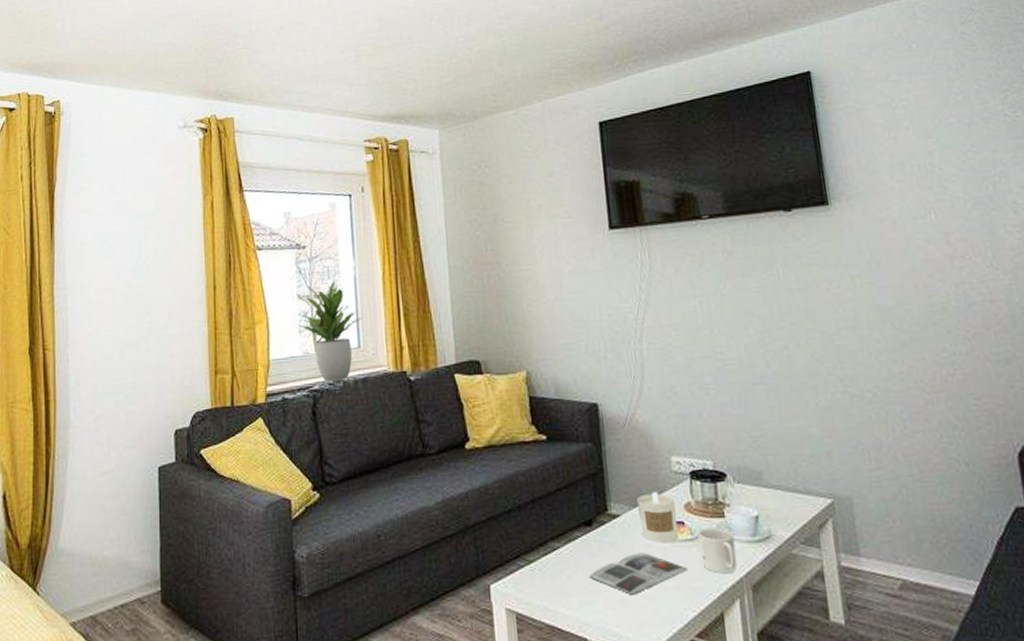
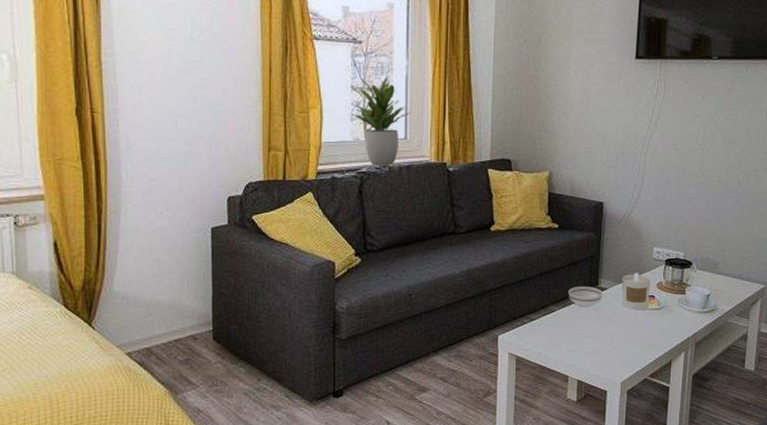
bowl: none [570,513,616,542] -> present [568,286,604,307]
magazine: present [589,553,689,595] -> none [577,317,652,346]
mug: present [697,528,738,574] -> none [662,301,689,334]

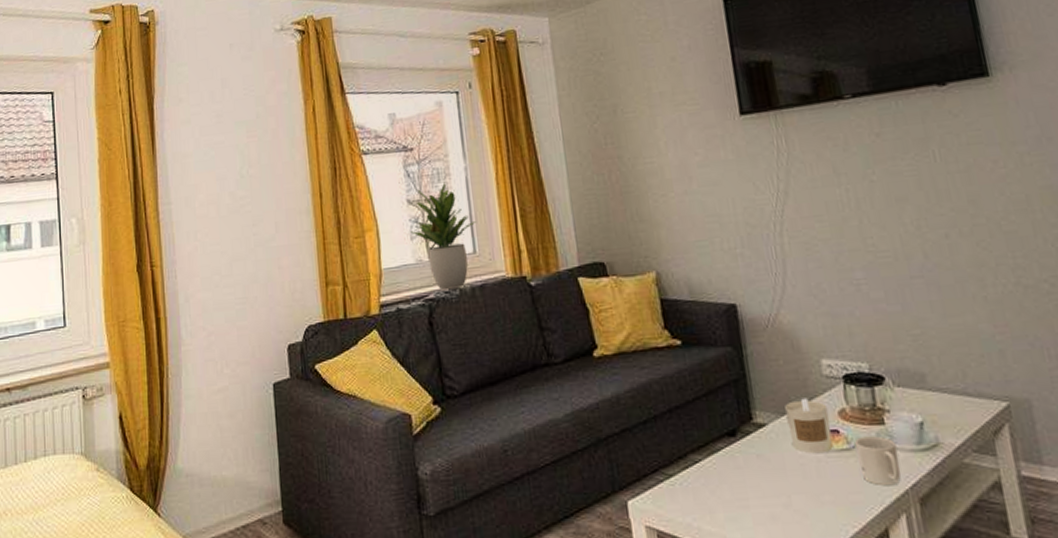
bowl: present [568,286,604,307] -> none [712,422,763,454]
mug: none [662,301,689,334] -> present [854,436,902,487]

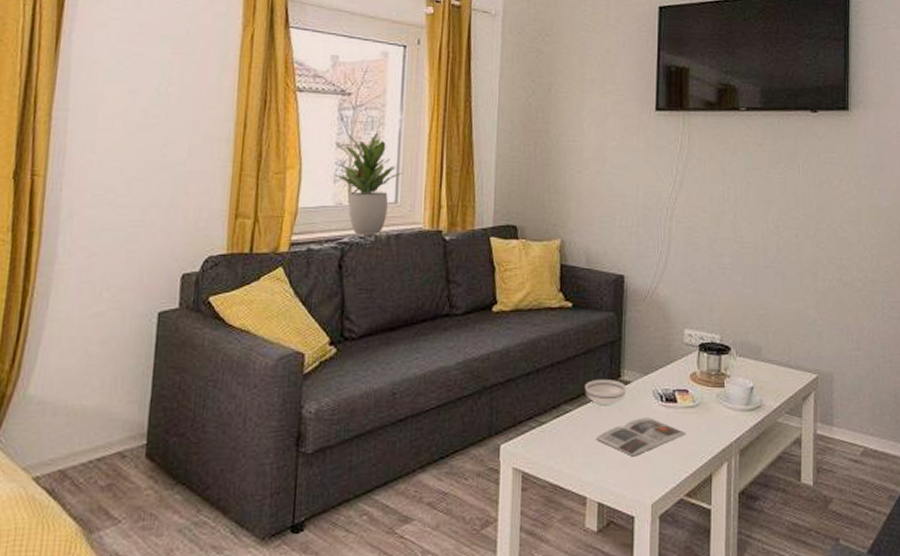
bowl: none [712,422,763,454] -> present [585,378,627,406]
magazine: none [735,464,846,510] -> present [596,418,687,457]
candle: present [785,398,833,454] -> none [648,361,683,410]
mug: present [854,436,902,487] -> none [698,396,730,439]

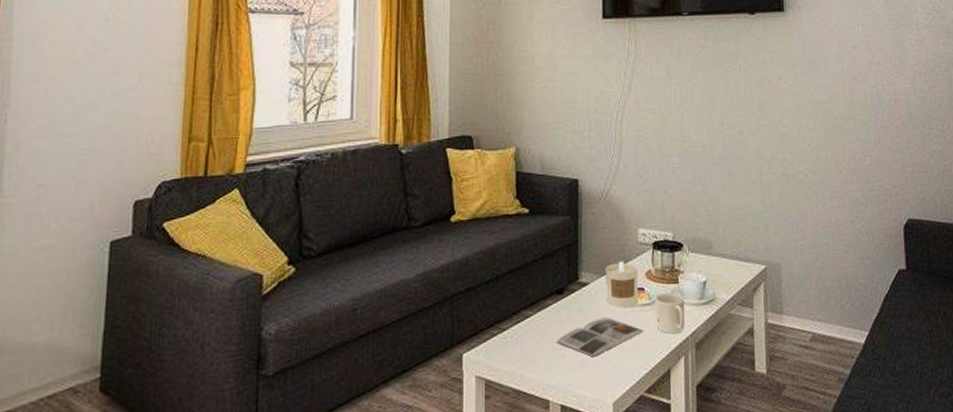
potted plant: present [333,130,403,236] -> none [288,48,358,153]
bowl: present [585,378,627,406] -> none [544,282,585,309]
candle: none [648,361,683,410] -> present [605,261,639,309]
mug: none [698,396,730,439] -> present [654,292,686,335]

